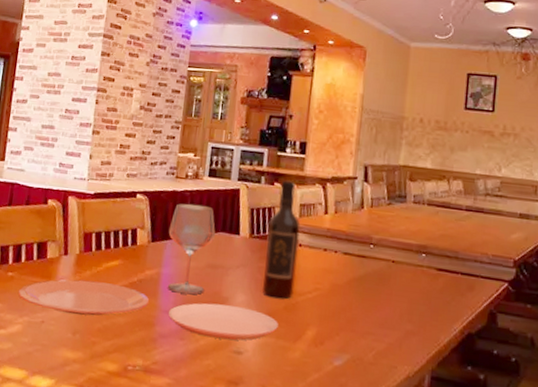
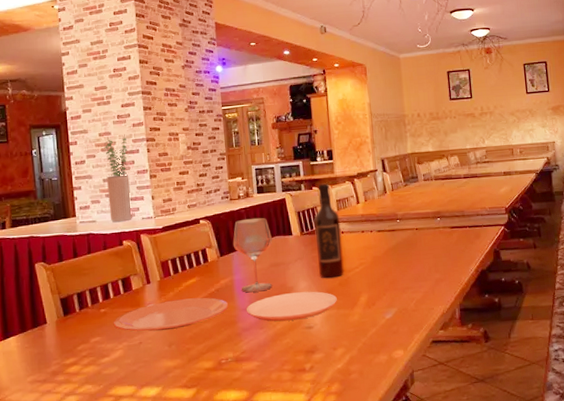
vase: none [41,78,76,178] -> present [104,134,133,223]

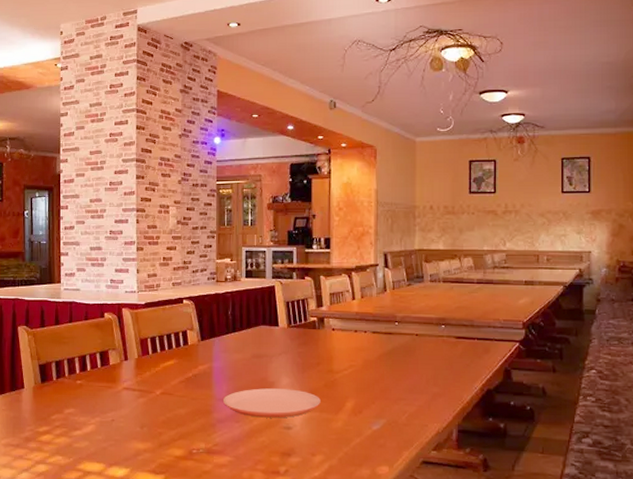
vase: present [104,134,133,223] -> none [94,202,117,293]
plate: present [113,297,229,332] -> none [88,380,205,411]
wine glass: present [232,217,273,293] -> none [215,303,258,383]
wine bottle: present [314,183,344,278] -> none [303,274,332,377]

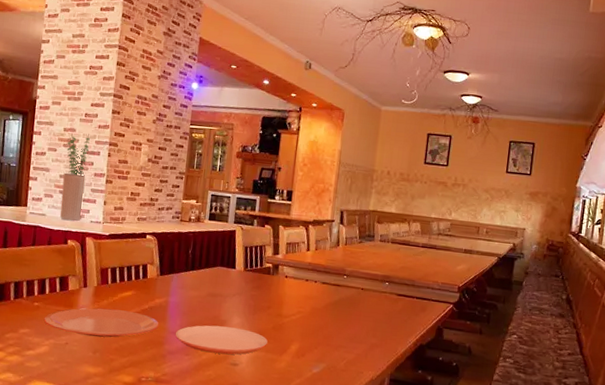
plate: none [88,380,205,411] -> present [44,308,159,338]
vase: none [94,202,117,293] -> present [60,133,90,222]

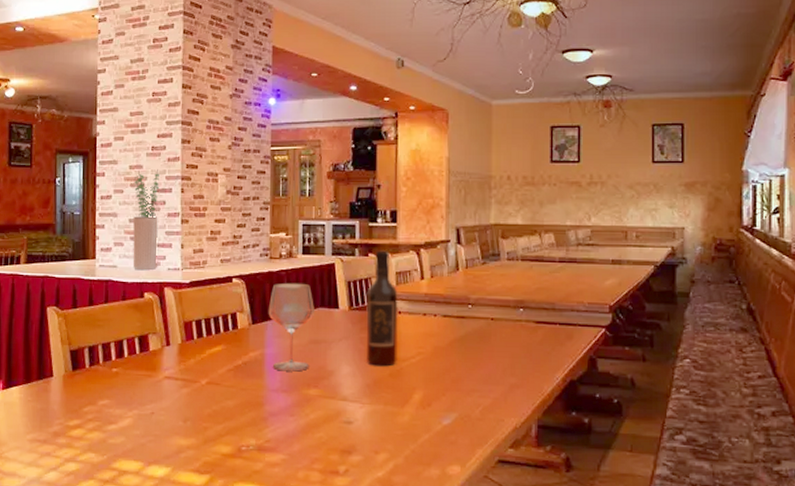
plate: present [44,308,159,338] -> none [124,368,256,403]
wine glass: none [174,242,215,319] -> present [268,282,315,372]
plate: present [175,325,268,355] -> none [275,378,385,412]
wine bottle: none [254,223,287,320] -> present [366,250,398,365]

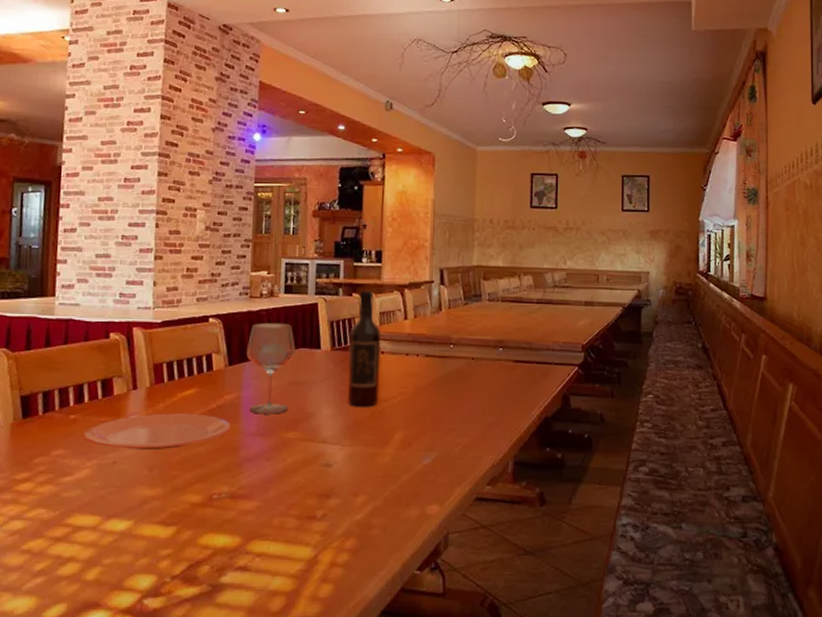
plate: none [124,368,256,403] -> present [83,413,231,450]
vase: present [133,169,159,271] -> none [98,202,132,310]

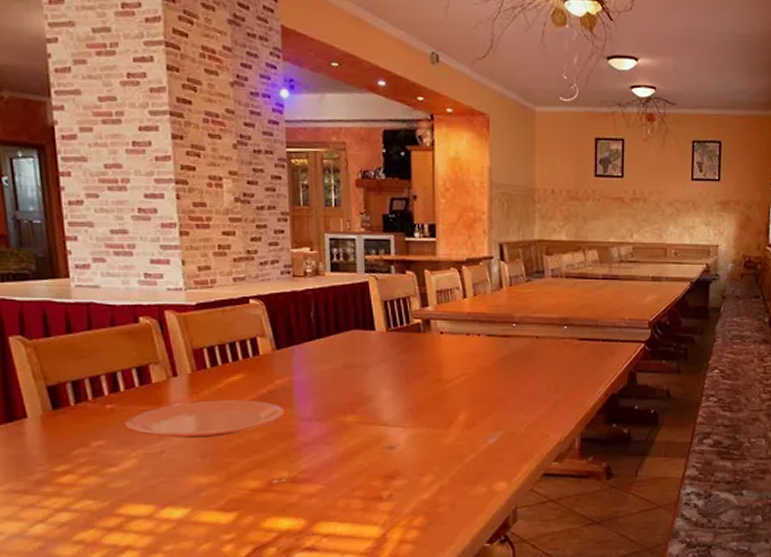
wine glass: present [246,322,296,414] -> none [294,303,349,399]
wine bottle: present [347,290,381,406] -> none [405,267,440,388]

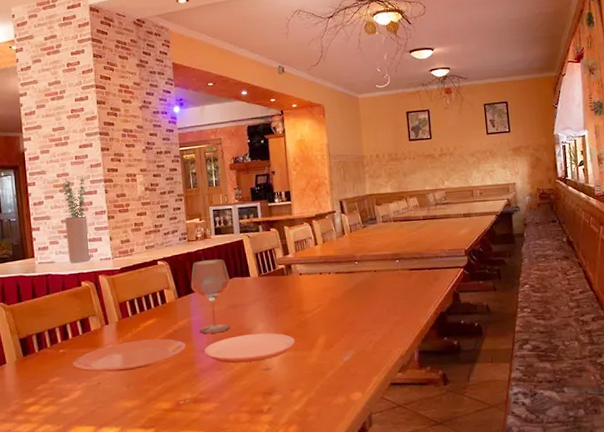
vase: none [113,170,154,291] -> present [62,175,91,264]
wine glass: none [294,303,349,399] -> present [190,259,231,334]
plate: none [308,403,428,438] -> present [204,333,295,363]

